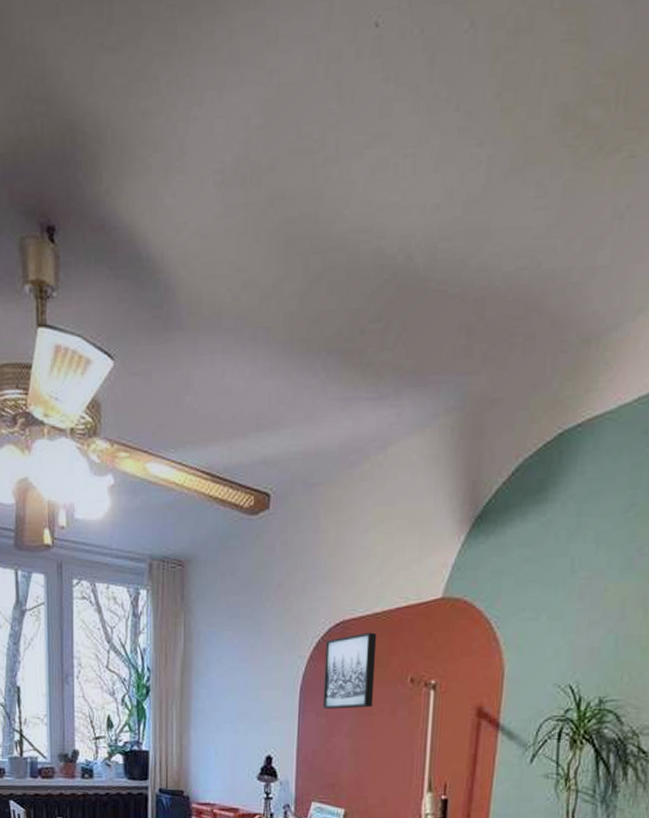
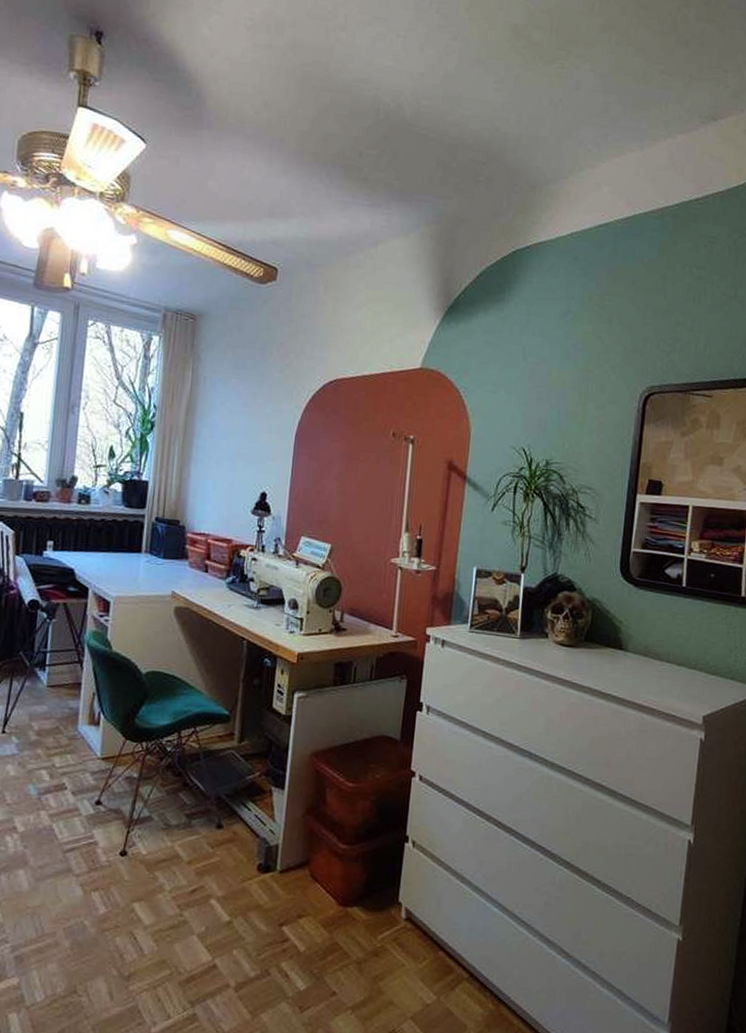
wall art: present [323,632,377,709] -> none [315,390,365,456]

